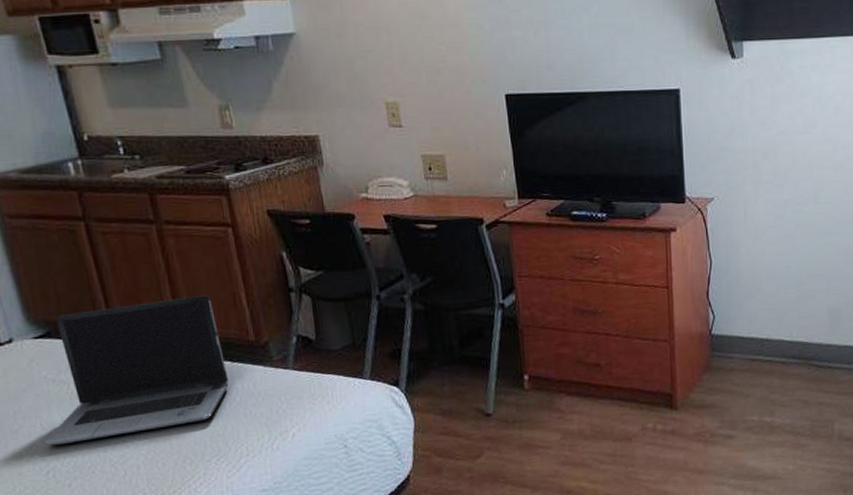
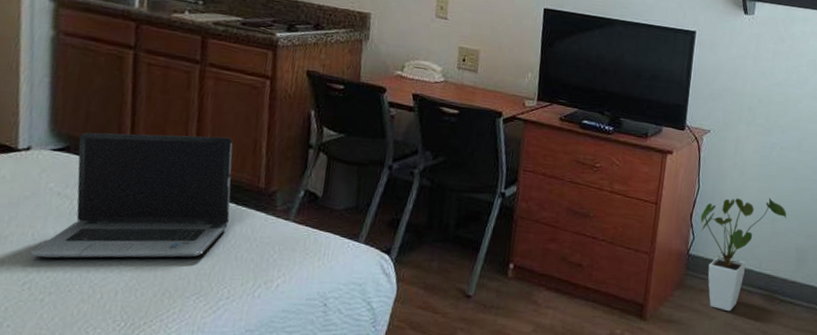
house plant: none [718,260,812,387] -> present [700,198,787,311]

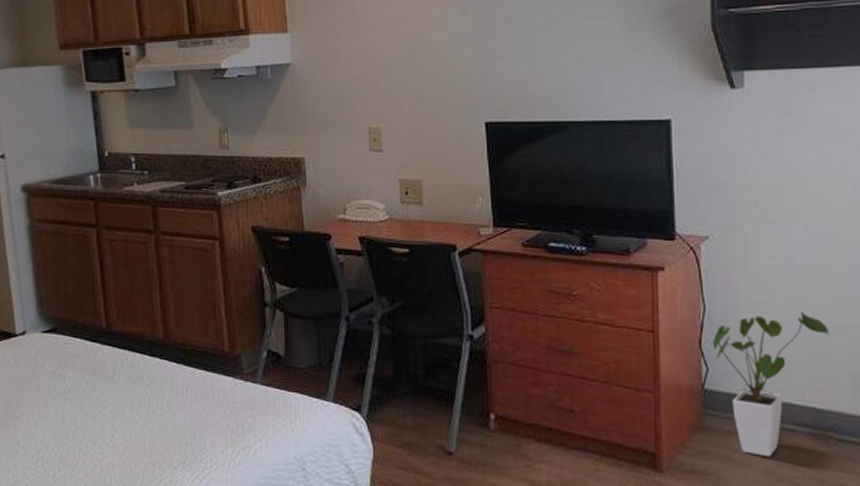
laptop computer: present [29,132,233,259] -> none [38,304,201,436]

